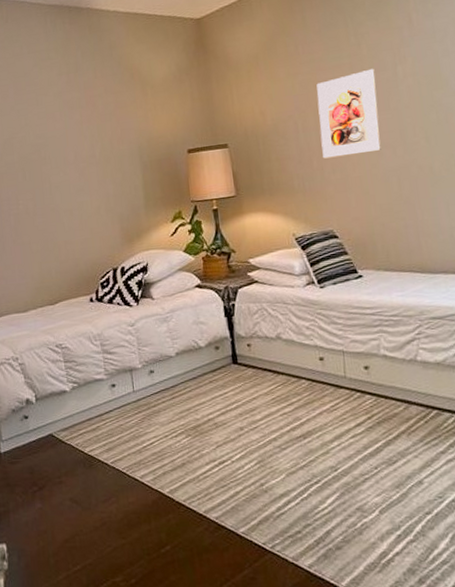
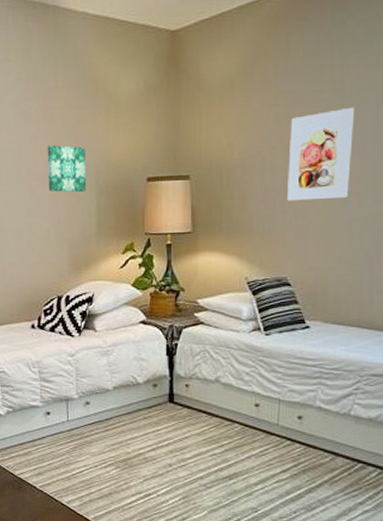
wall art: none [91,127,131,171] -> present [47,145,86,192]

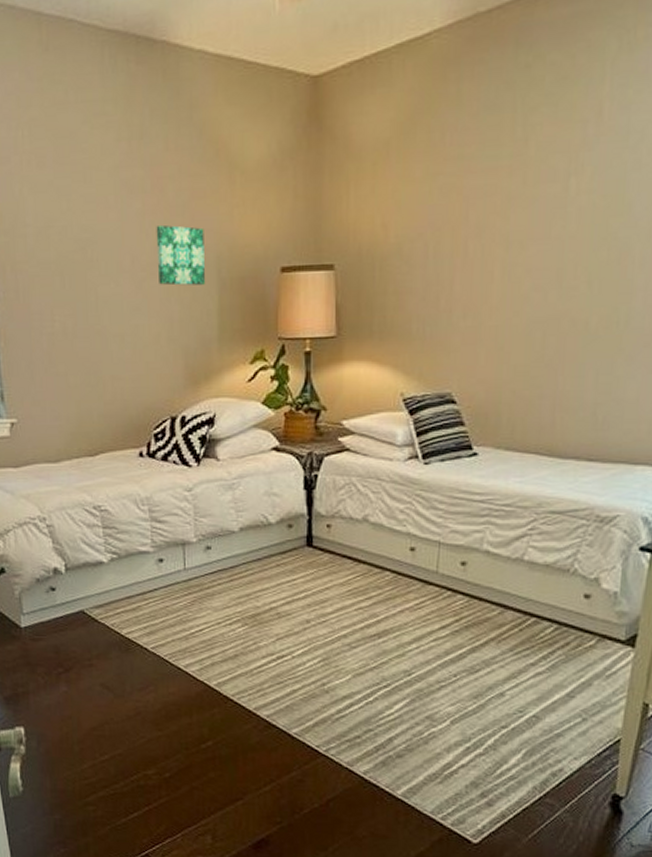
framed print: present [287,107,355,201] -> none [454,177,540,298]

